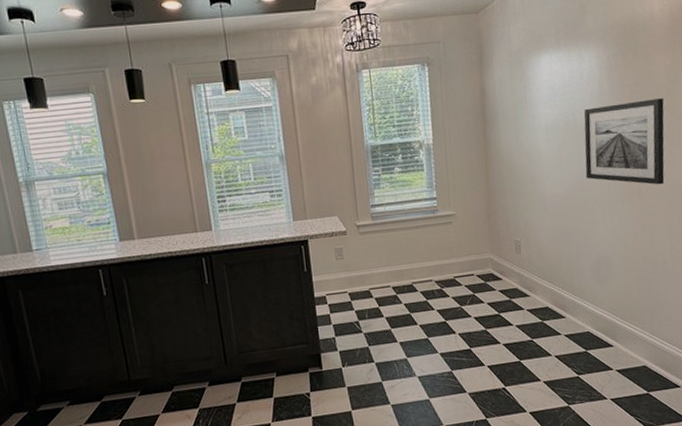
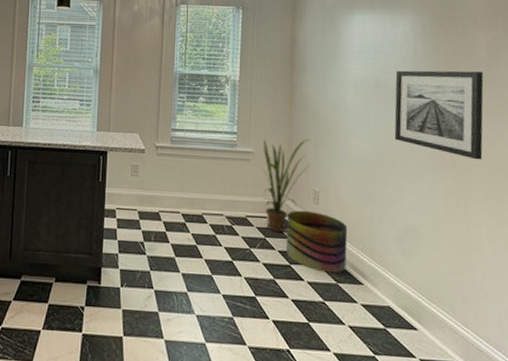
house plant: none [463,192,513,287] -> present [262,139,314,233]
basket: none [492,260,550,314] -> present [286,210,348,273]

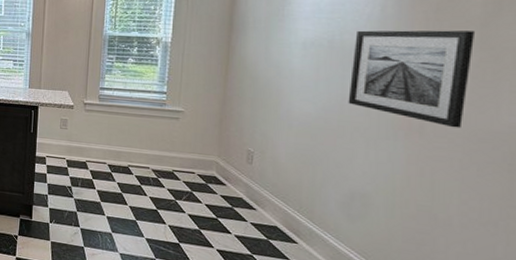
house plant: present [262,139,314,233] -> none [192,99,250,188]
basket: present [286,210,348,273] -> none [214,168,284,230]

